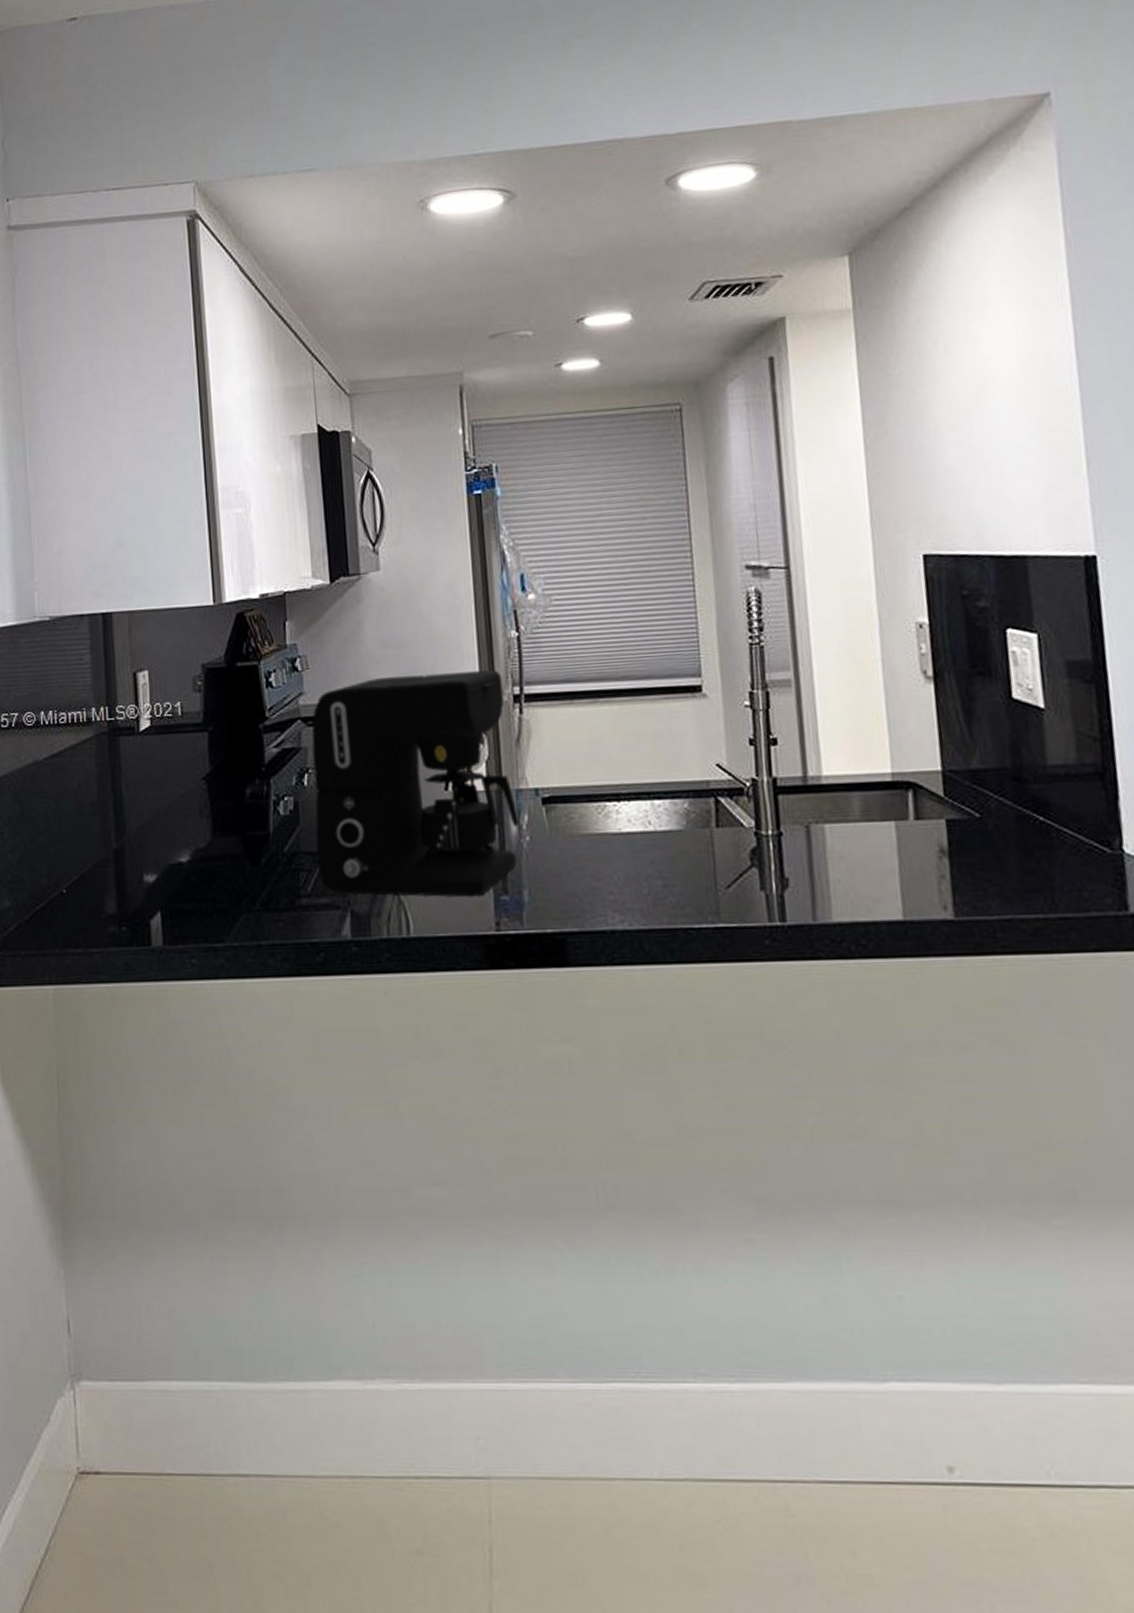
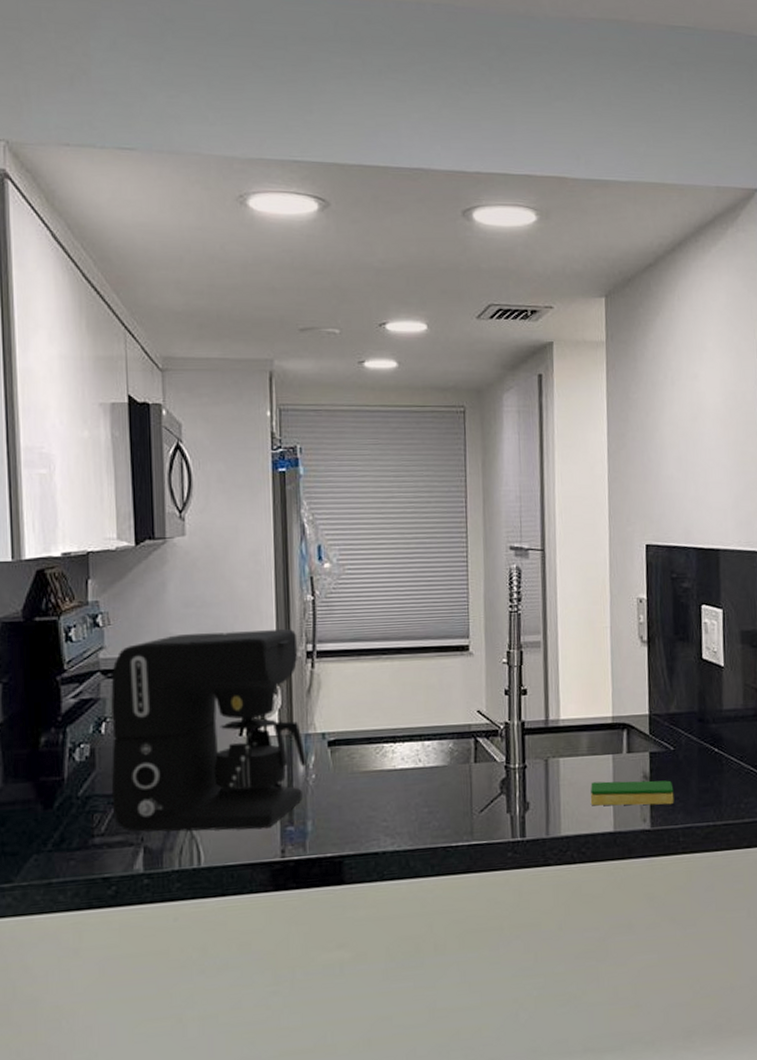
dish sponge: none [868,855,986,889] -> present [590,780,674,806]

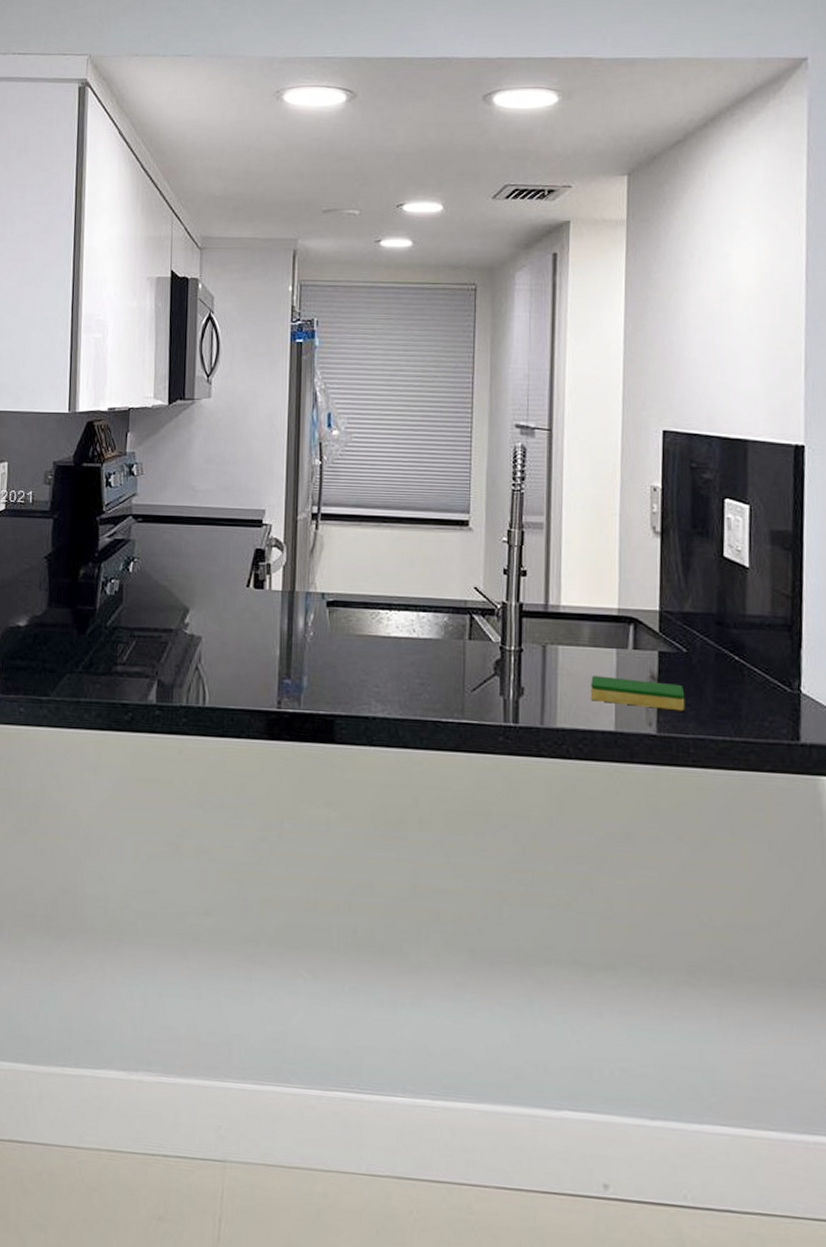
coffee maker: present [111,629,307,832] -> none [133,488,306,678]

